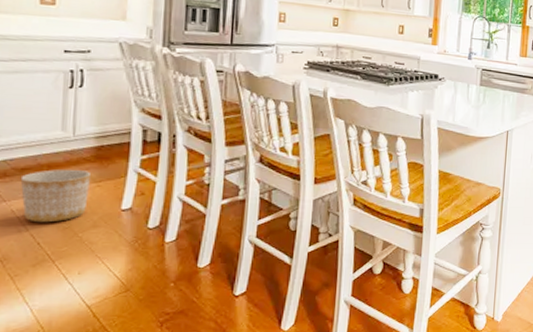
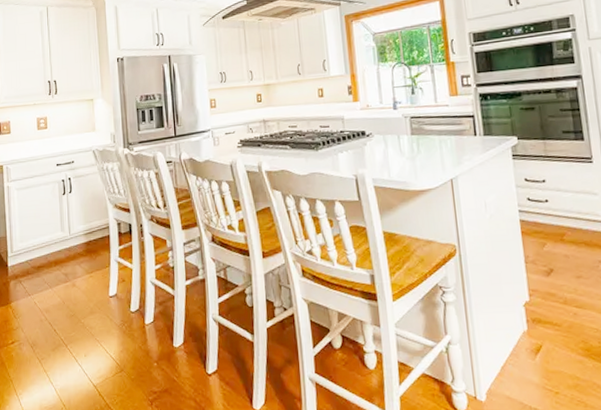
planter: present [20,169,90,223] -> none [38,264,85,312]

